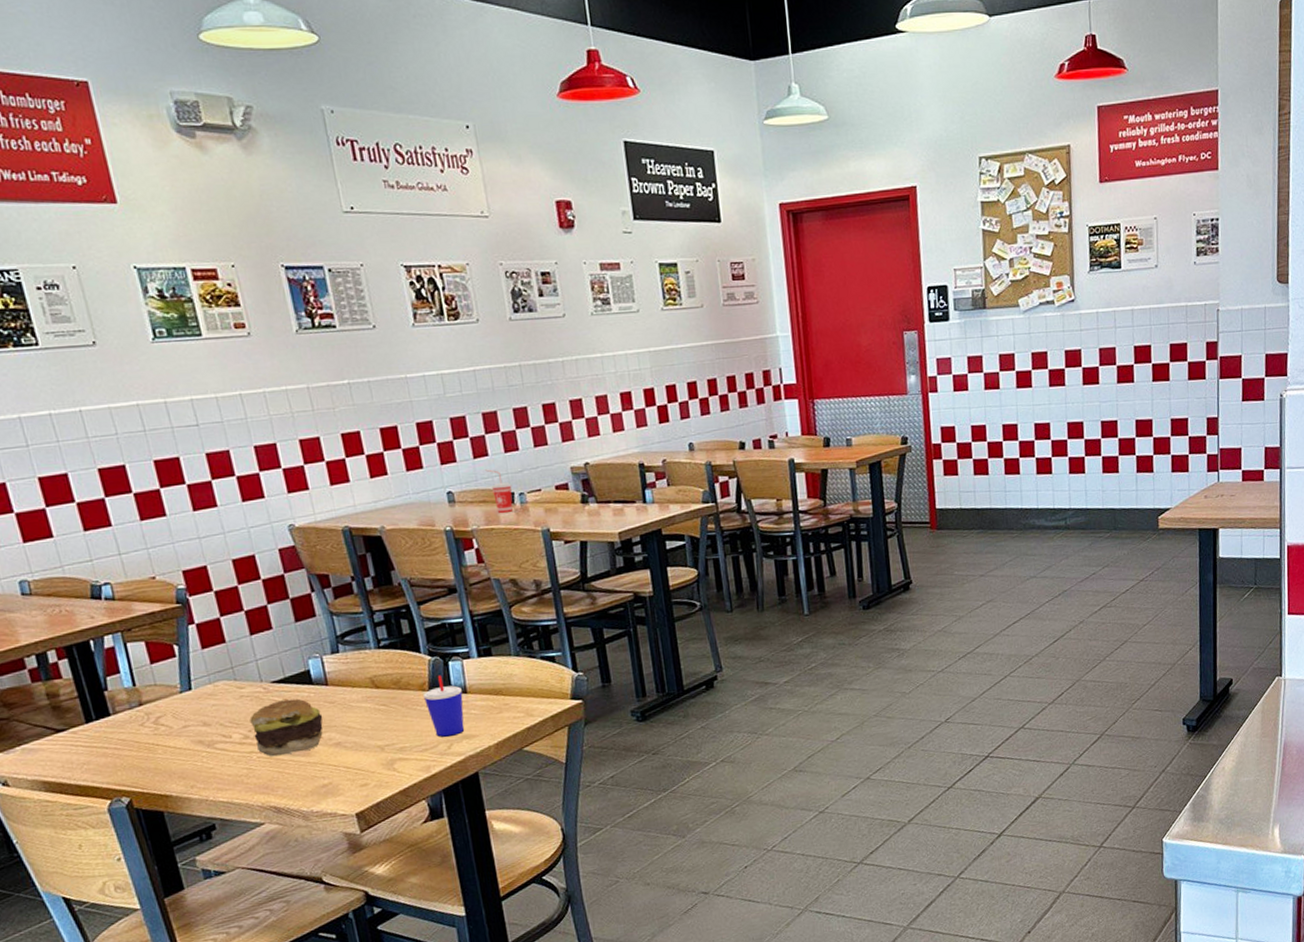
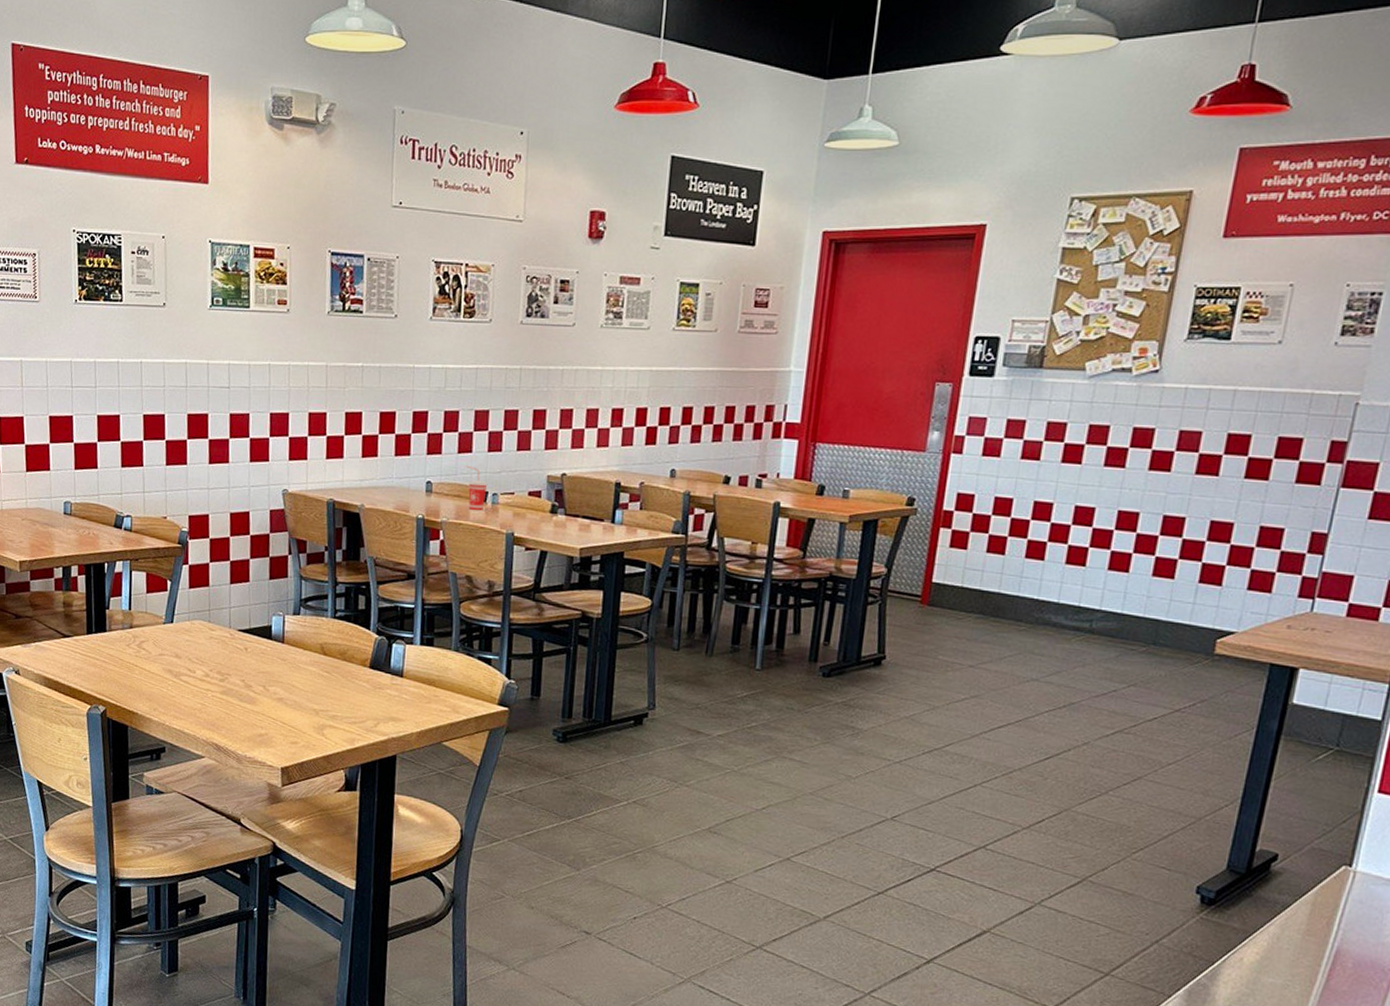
burger: present [249,698,323,757] -> none [213,648,274,700]
beverage cup: present [423,675,465,738] -> none [363,654,399,716]

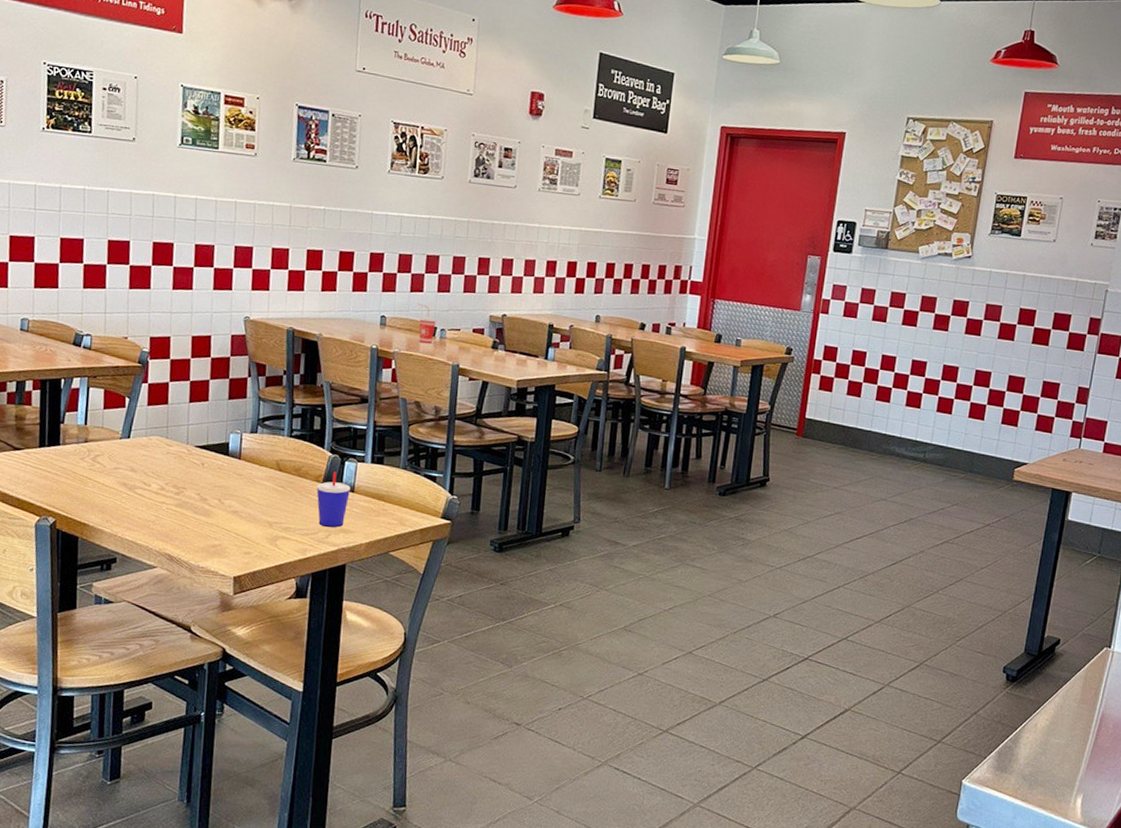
beverage cup: none [363,654,399,716] -> present [316,471,351,528]

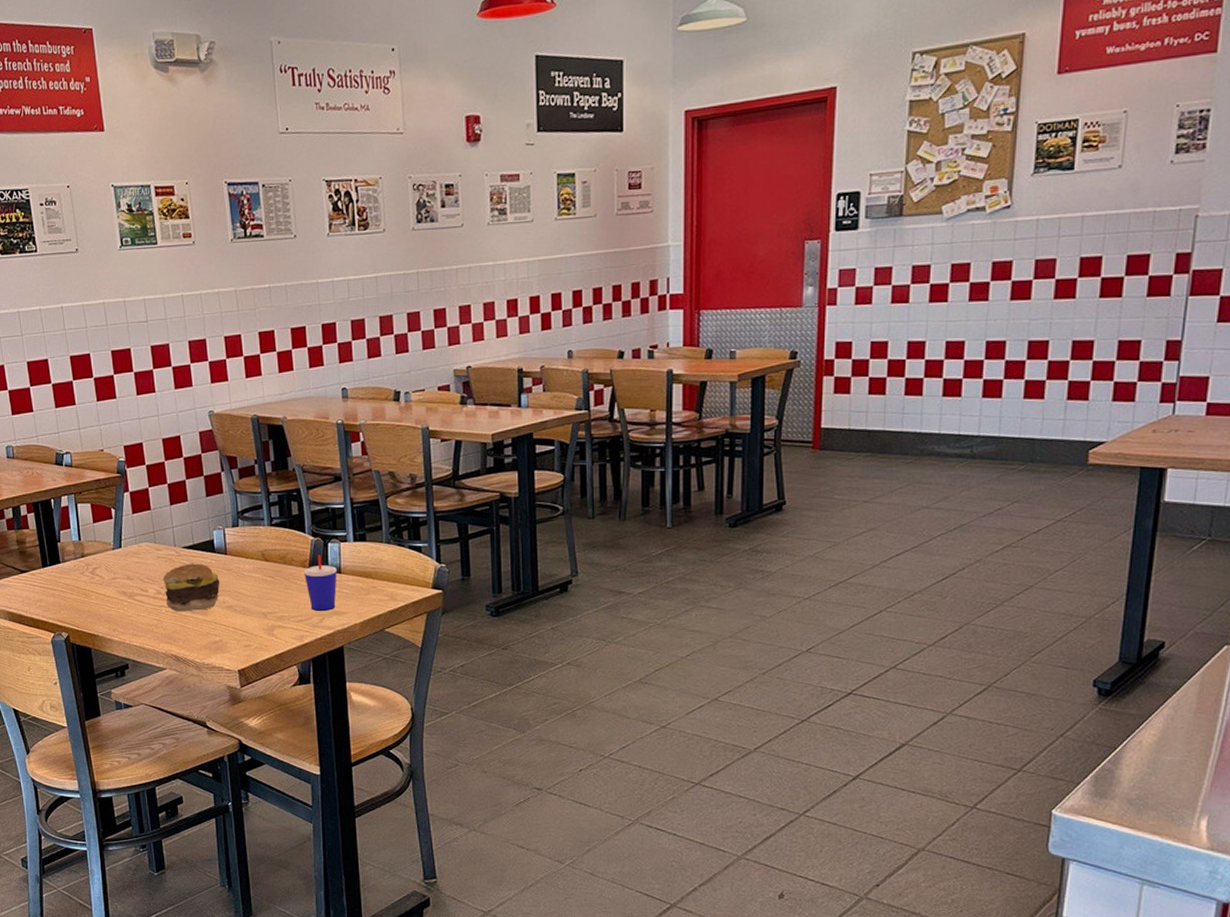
burger: none [169,463,229,512] -> present [163,564,220,612]
beverage cup: present [416,303,437,344] -> none [376,369,399,411]

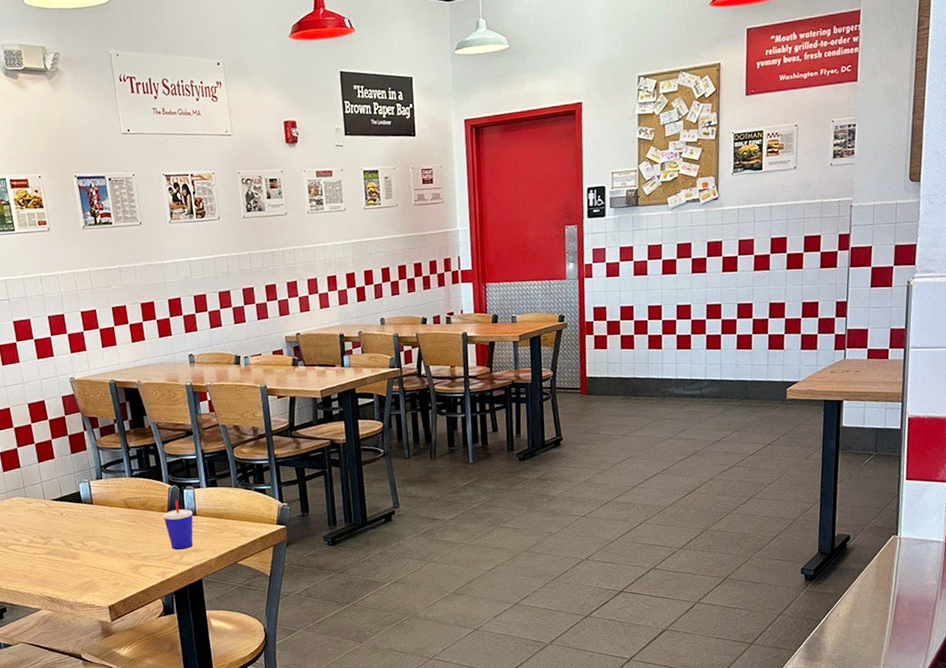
burger: present [163,564,220,612] -> none [35,513,88,558]

